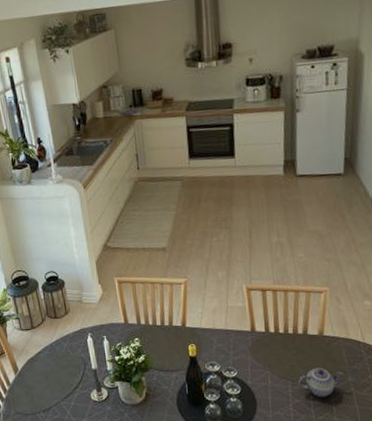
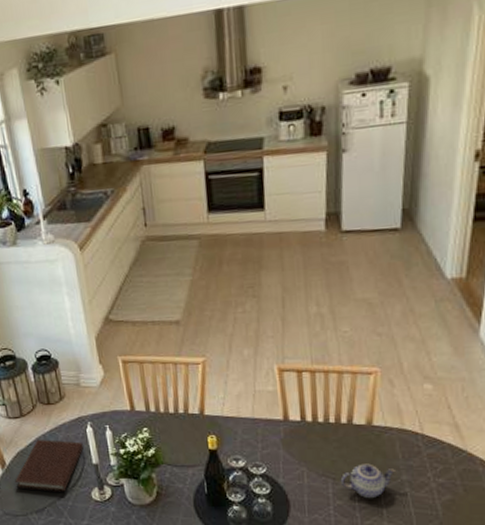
notebook: none [26,348,85,394] -> present [15,440,84,493]

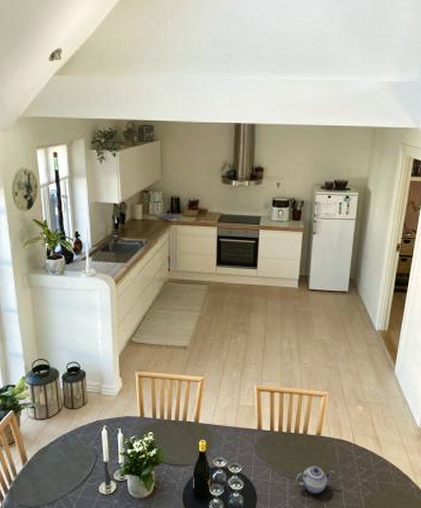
notebook: present [15,440,84,493] -> none [33,439,97,487]

